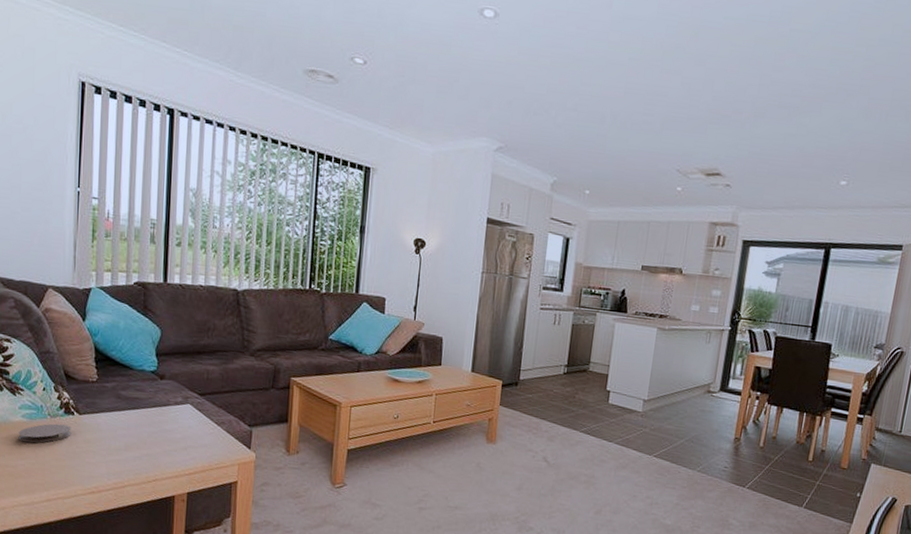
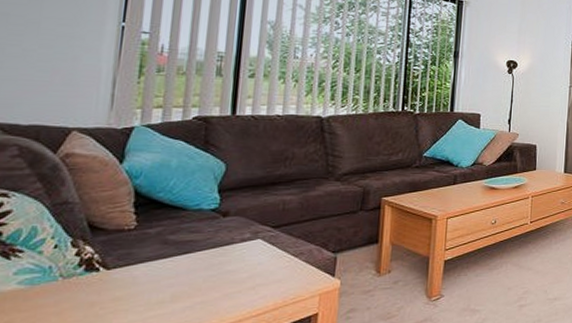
coaster: present [18,423,71,443] -> none [9,284,94,315]

